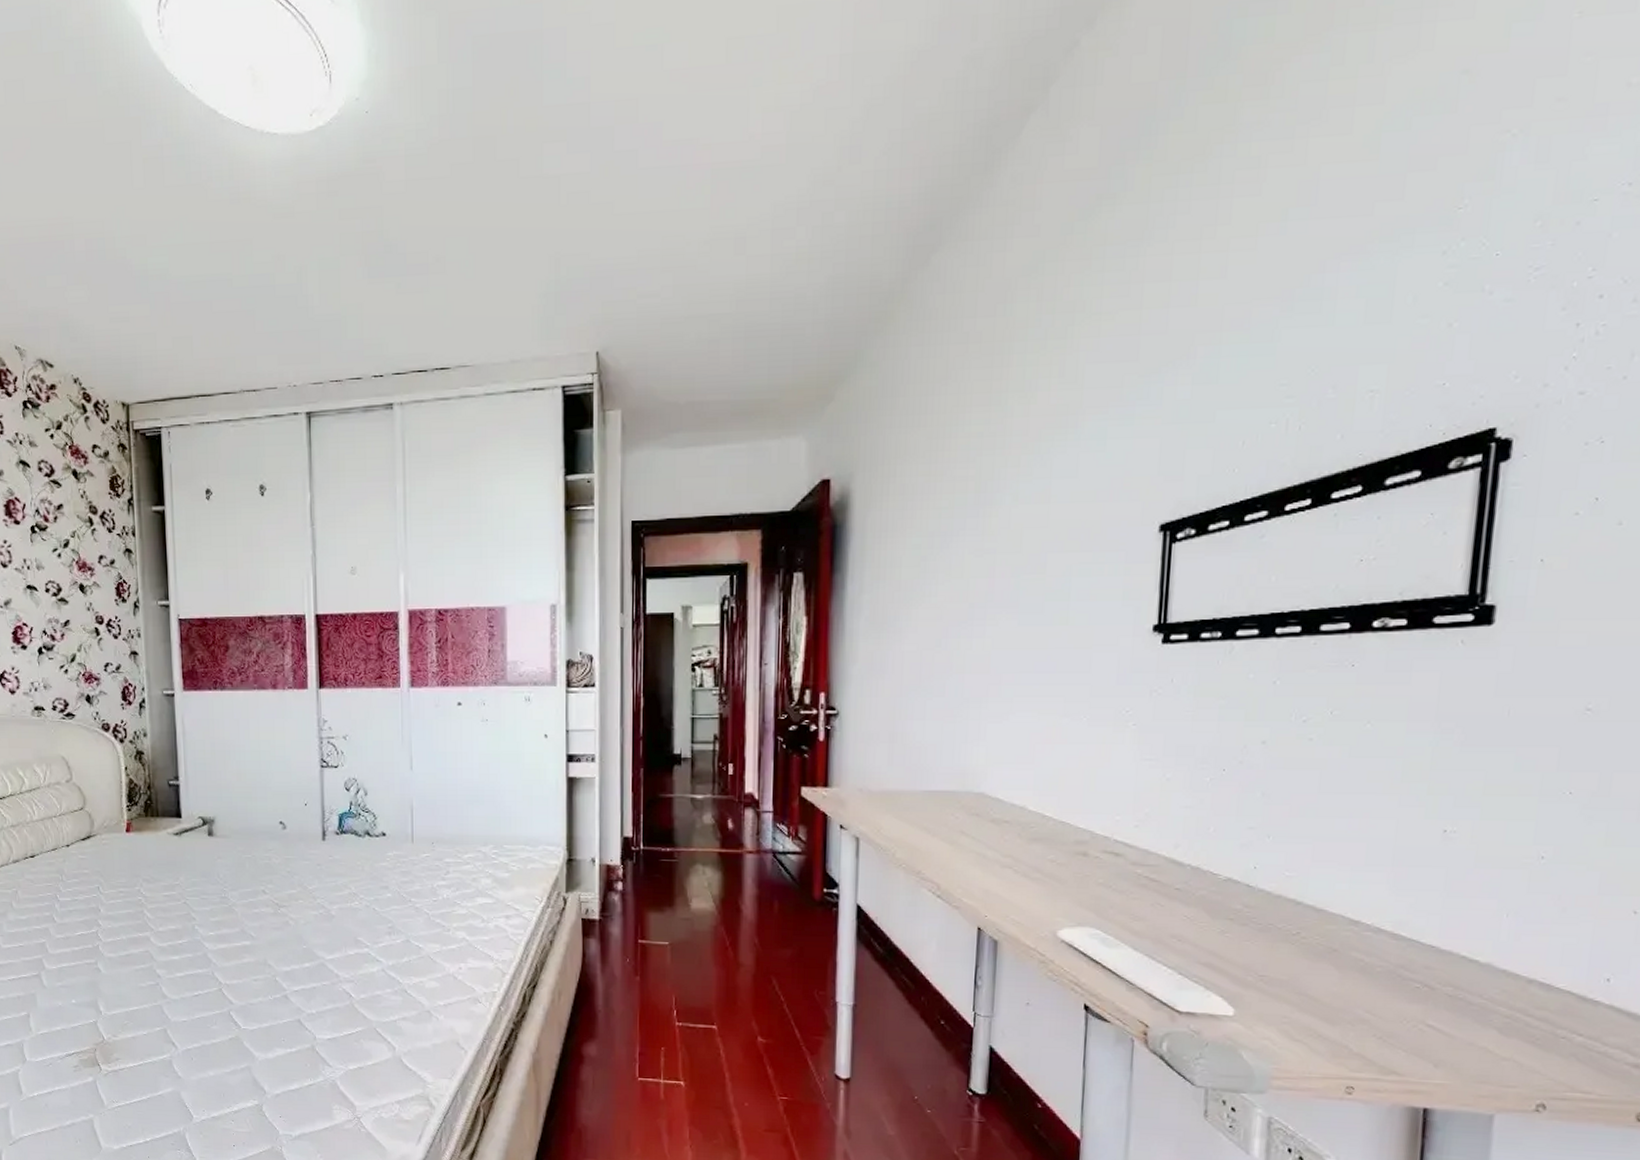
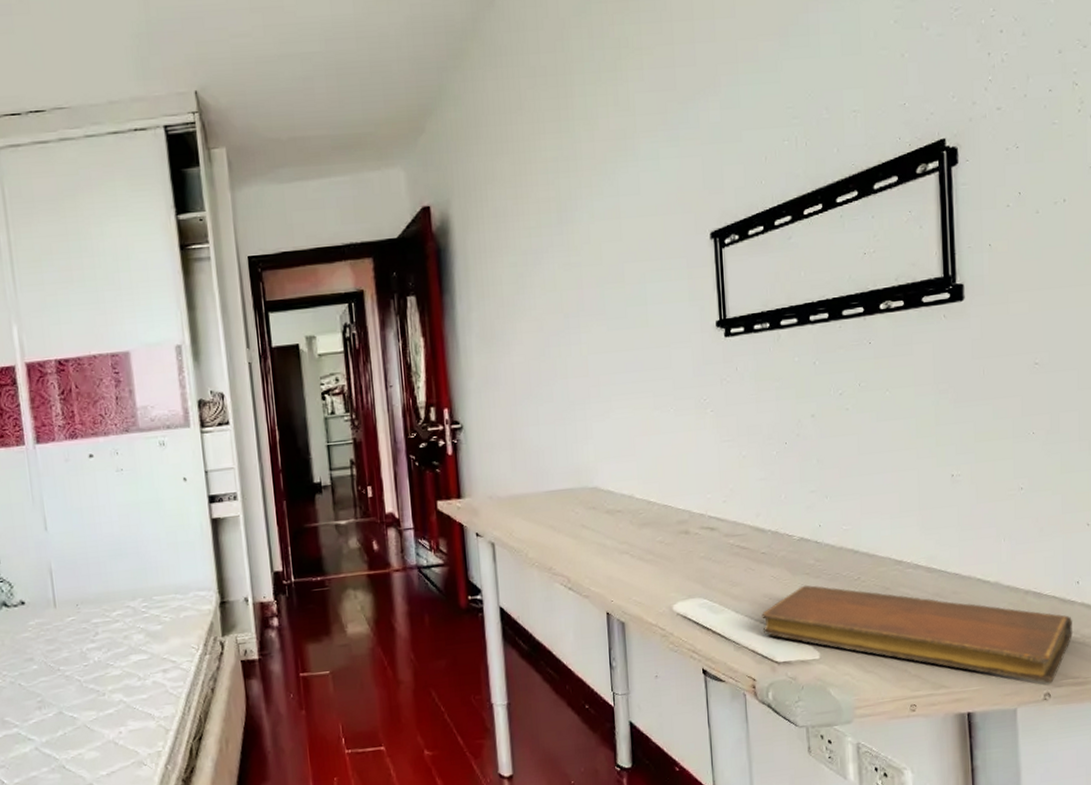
notebook: none [1164,931,1593,1094] -> present [762,585,1073,684]

